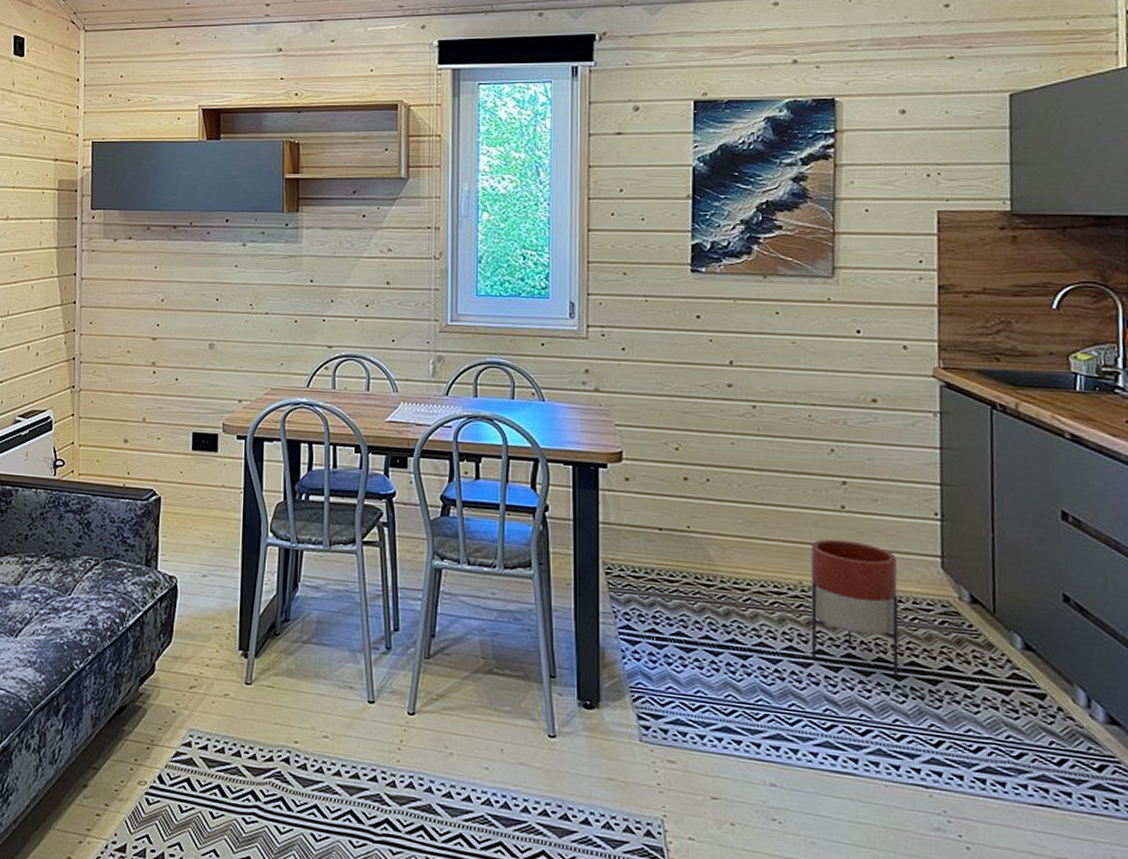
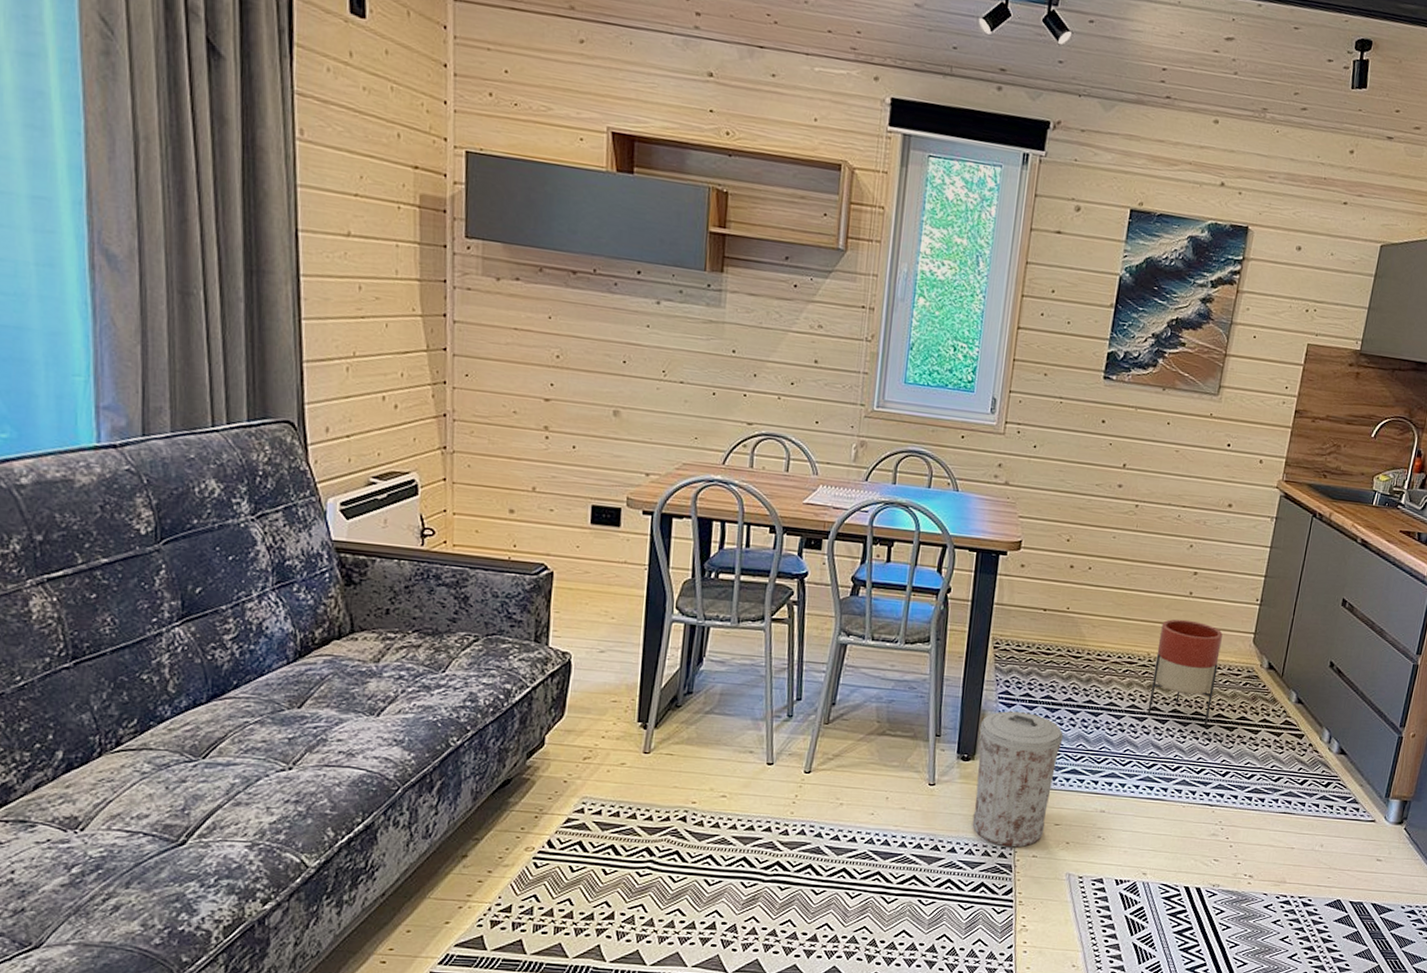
trash can: none [601,649,706,825] -> present [972,711,1064,848]

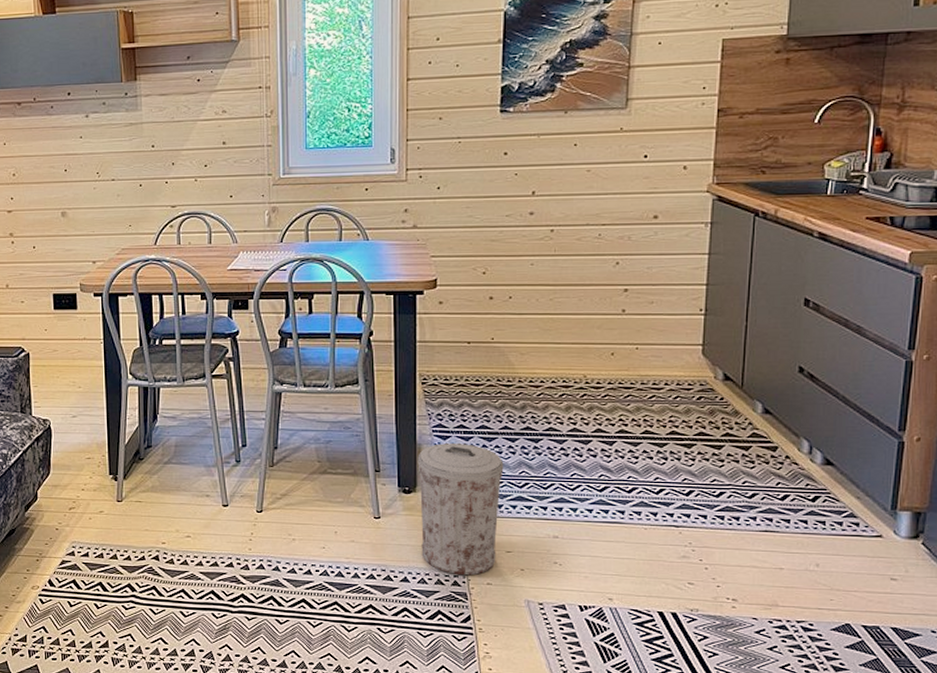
planter: present [1147,619,1223,725] -> none [591,338,665,444]

